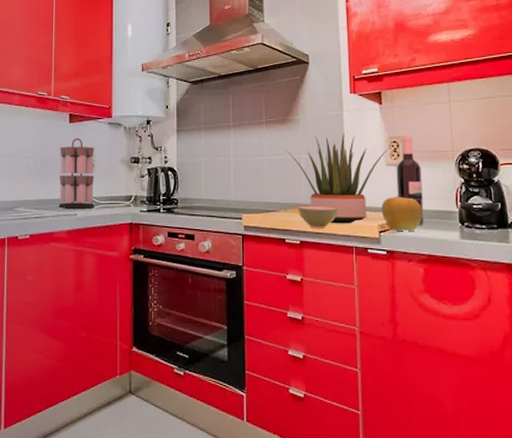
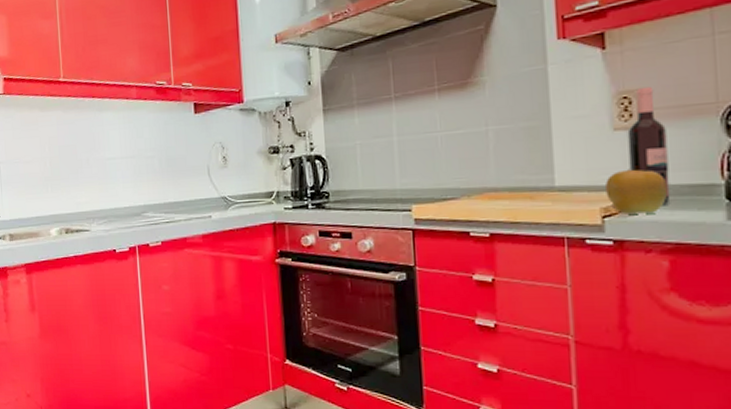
spice rack: present [58,138,95,209] -> none [187,130,231,211]
potted plant: present [286,134,391,224] -> none [468,94,620,210]
bowl: present [297,205,338,230] -> none [484,189,542,219]

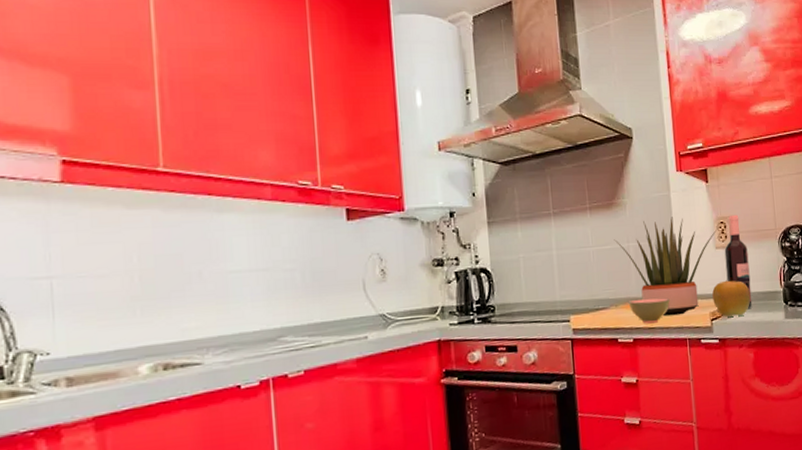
potted plant: none [468,94,620,210] -> present [614,217,719,317]
bowl: none [484,189,542,219] -> present [628,298,670,325]

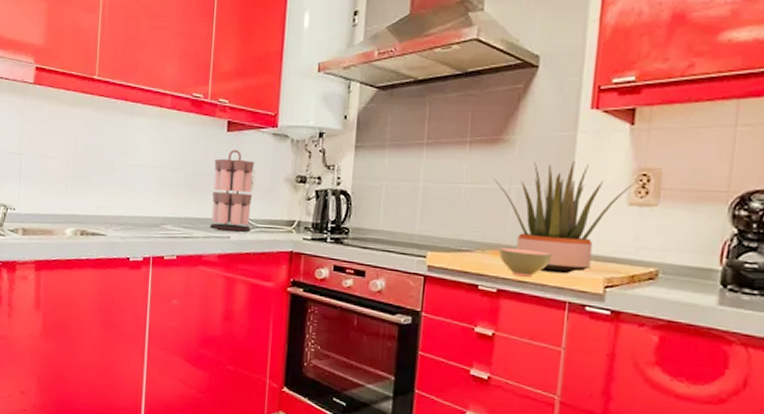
spice rack: none [337,239,391,332] -> present [209,149,254,232]
fruit: present [712,280,751,317] -> none [612,244,670,290]
wine bottle: present [724,214,753,309] -> none [637,167,678,284]

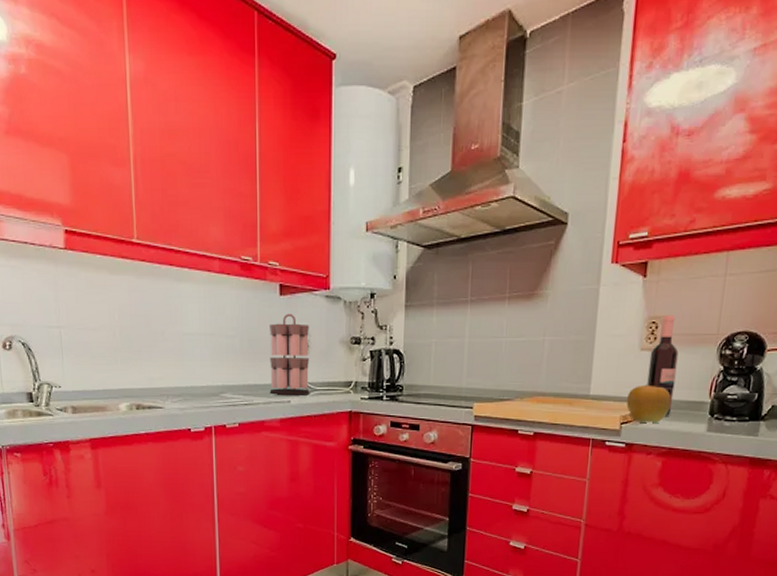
potted plant: present [493,161,639,274] -> none [529,312,649,415]
bowl: present [498,247,553,278] -> none [534,394,579,421]
fruit: none [612,244,670,290] -> present [626,384,672,423]
wine bottle: none [637,167,678,284] -> present [647,315,679,417]

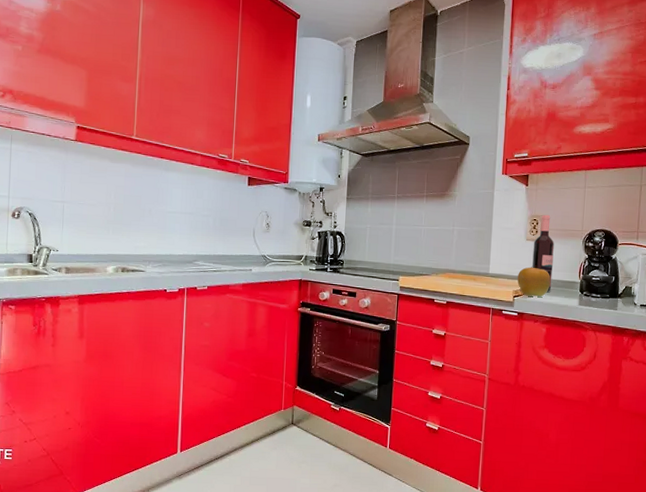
spice rack: present [269,313,310,395] -> none [235,200,270,265]

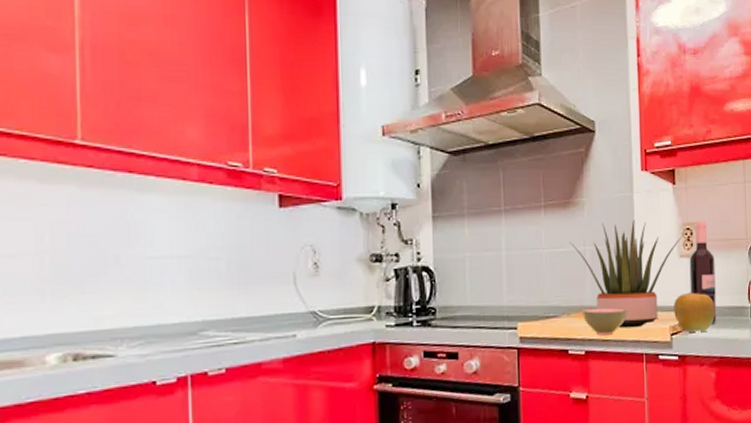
potted plant: none [442,210,532,289] -> present [569,220,684,329]
bowl: none [446,271,481,293] -> present [581,307,627,337]

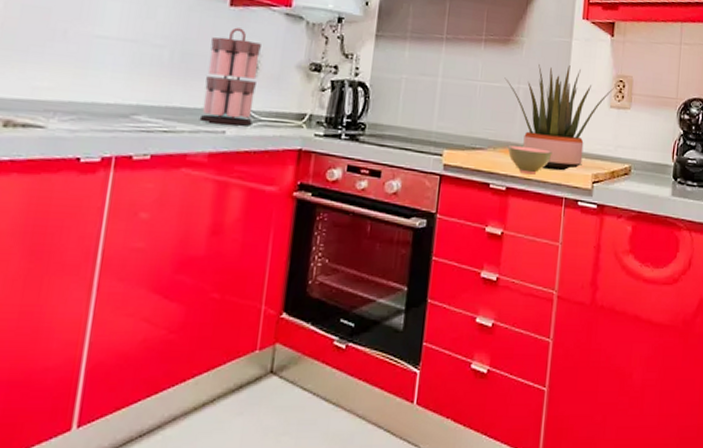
spice rack: none [267,228,322,329] -> present [199,27,261,126]
fruit: present [674,292,715,332] -> none [598,143,639,184]
wine bottle: present [689,221,717,325] -> none [616,75,644,179]

